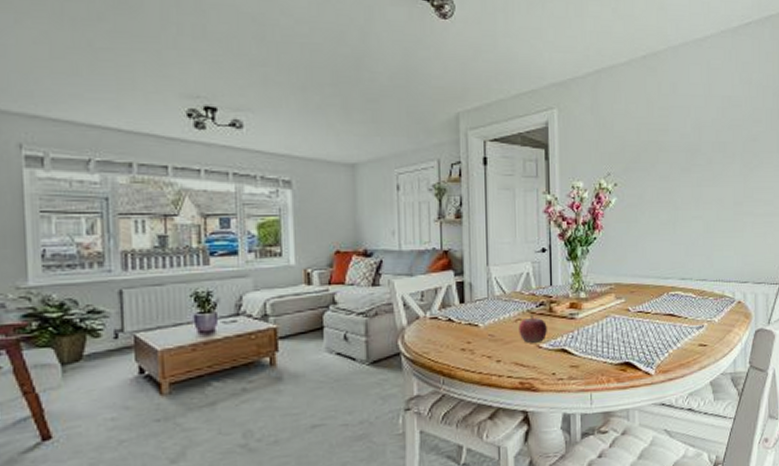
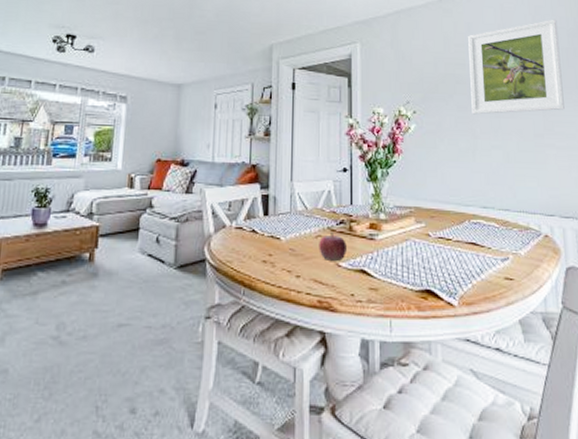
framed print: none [673,76,765,185] -> present [468,19,565,115]

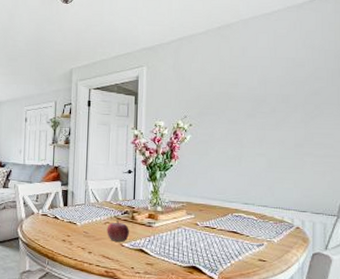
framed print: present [468,19,565,115] -> none [241,42,326,127]

